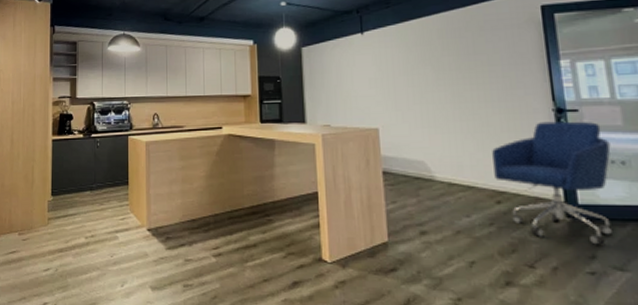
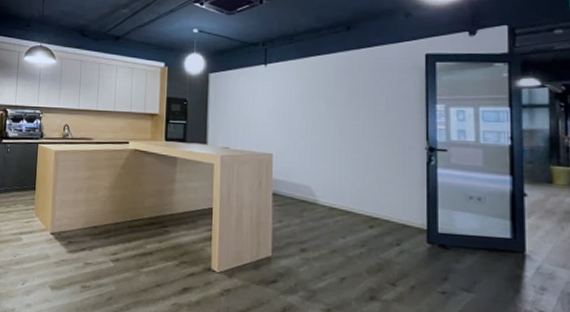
chair: present [492,121,614,245] -> none [370,158,471,269]

